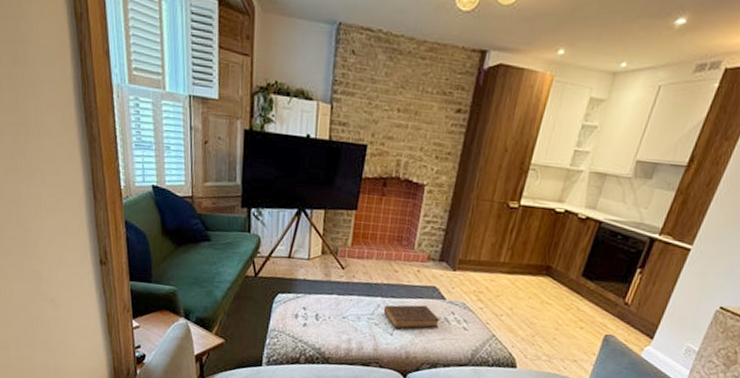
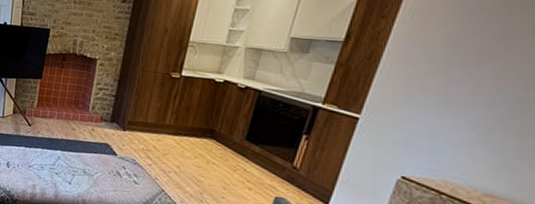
book: present [384,304,439,329] -> none [63,157,112,180]

